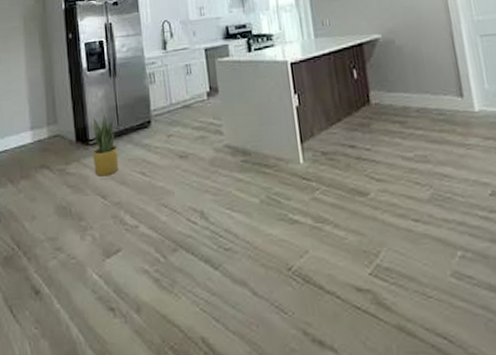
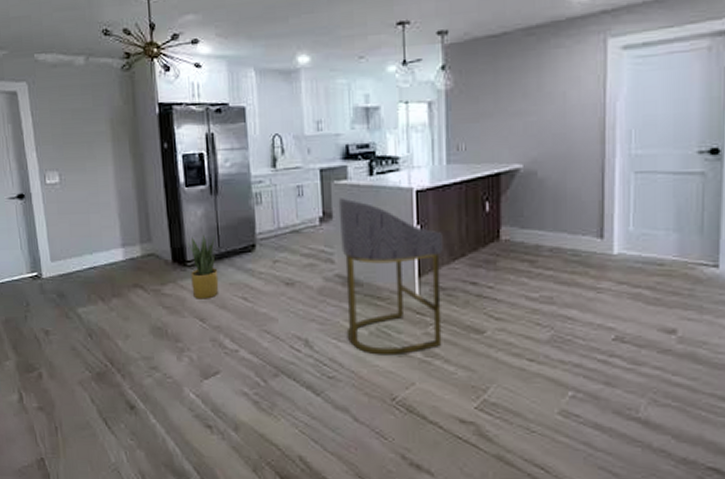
bar stool: none [222,72,330,224] -> present [338,196,443,356]

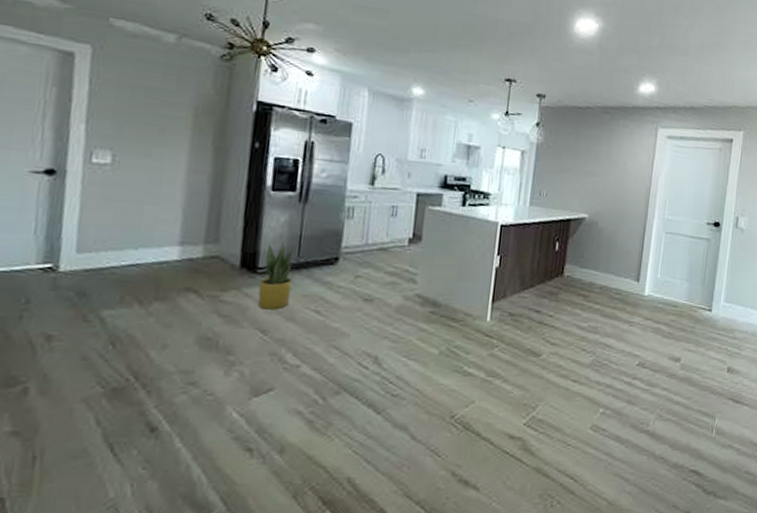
bar stool: present [338,196,443,356] -> none [417,221,518,375]

